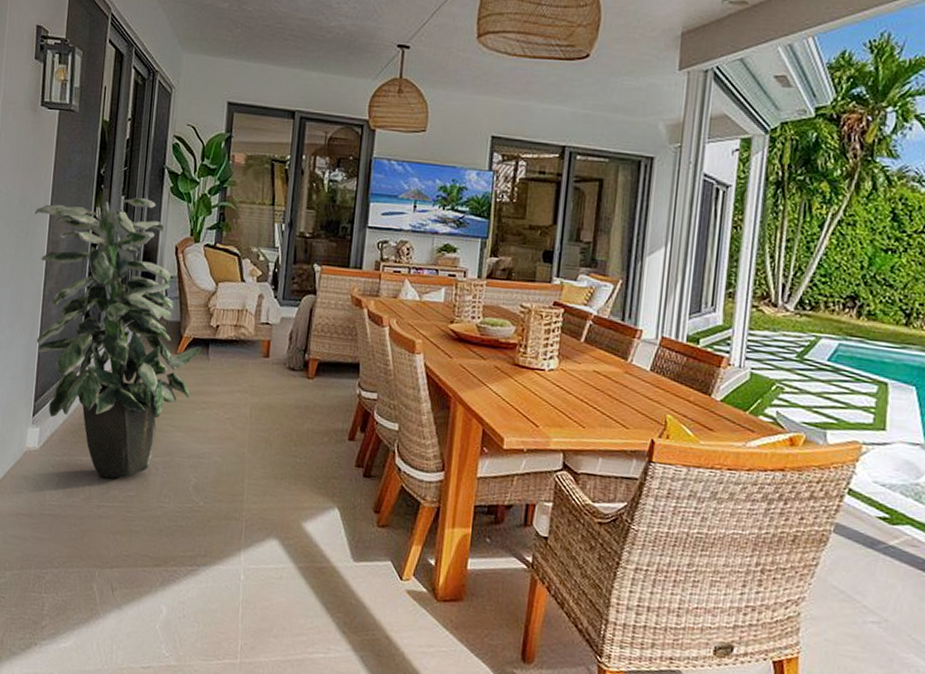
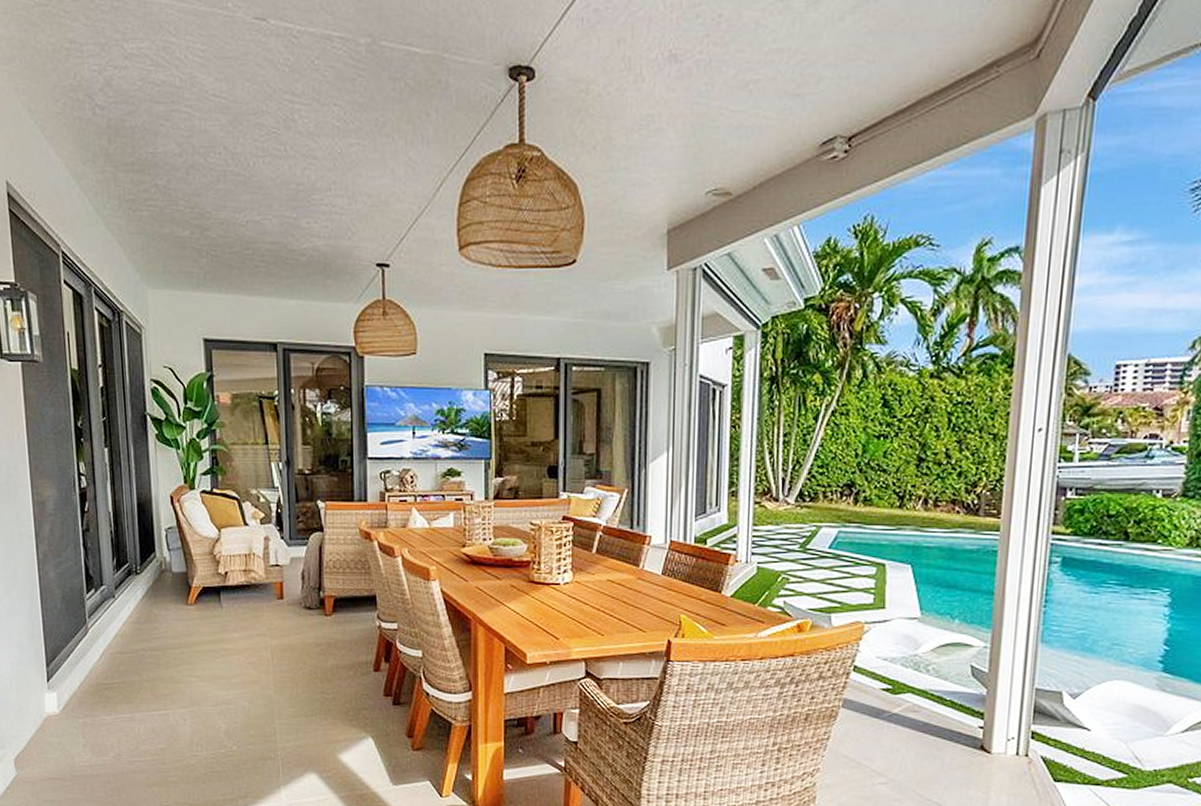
indoor plant: present [35,198,203,479] -> none [13,449,214,734]

